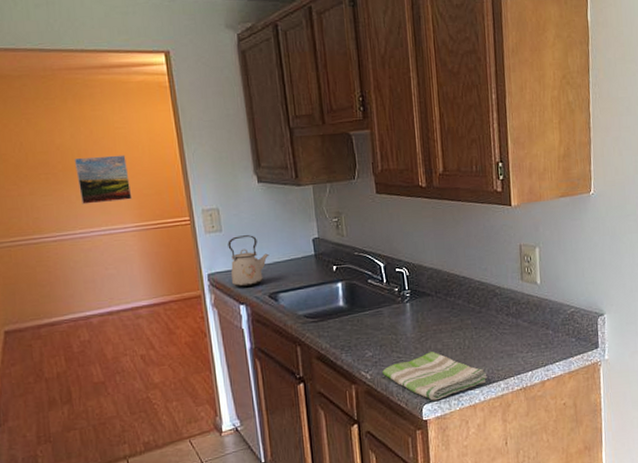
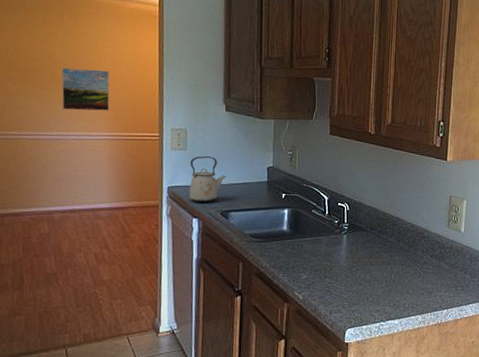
dish towel: present [382,351,488,401] -> none [314,281,407,326]

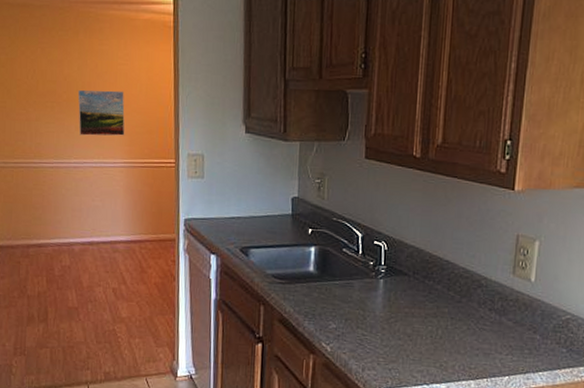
kettle: present [188,156,226,203] -> none [206,185,246,238]

